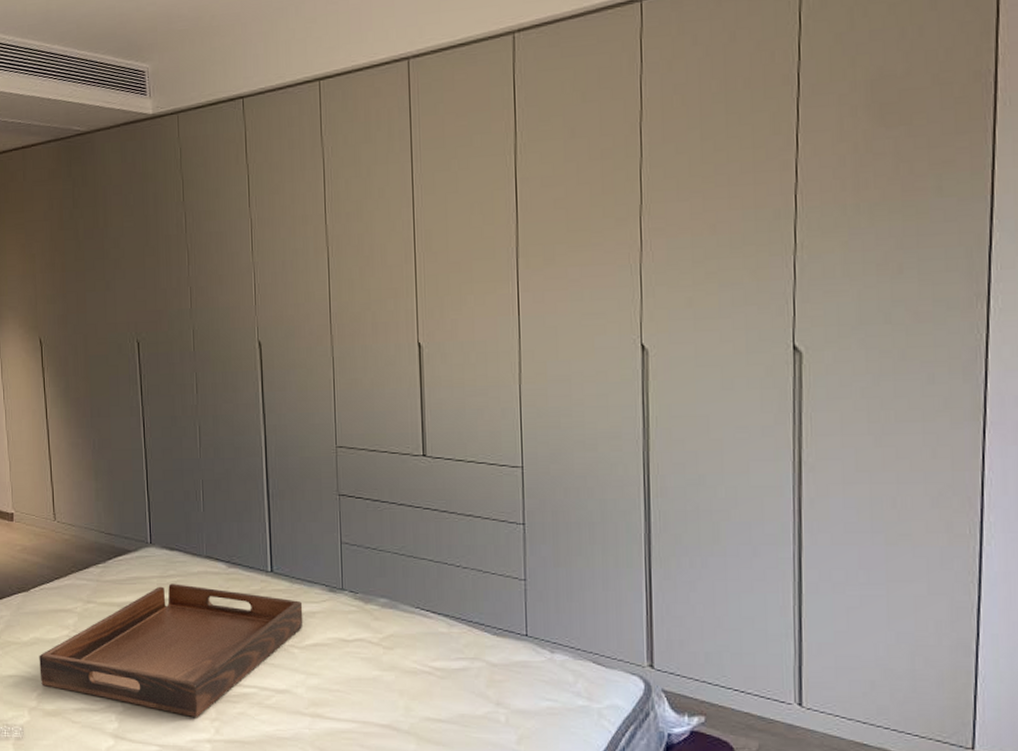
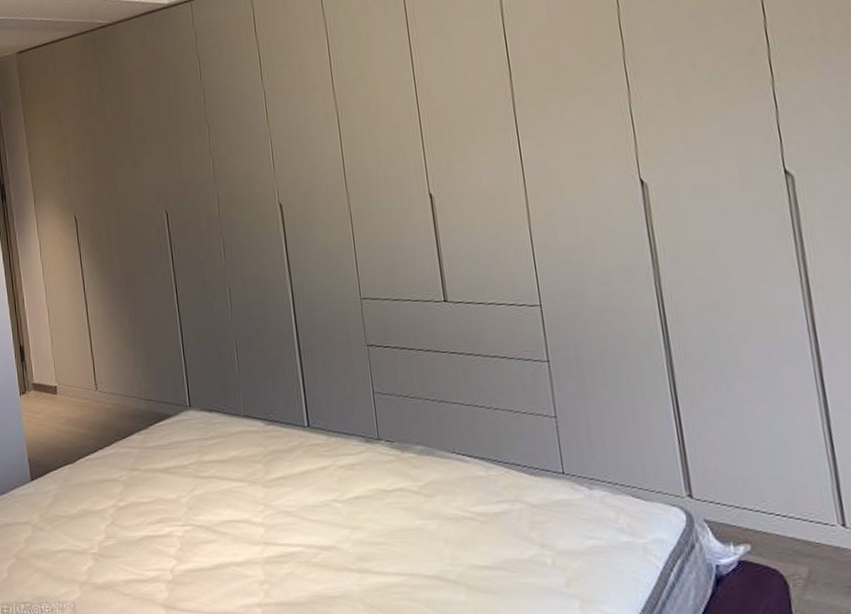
serving tray: present [39,584,303,718] -> none [87,445,343,582]

